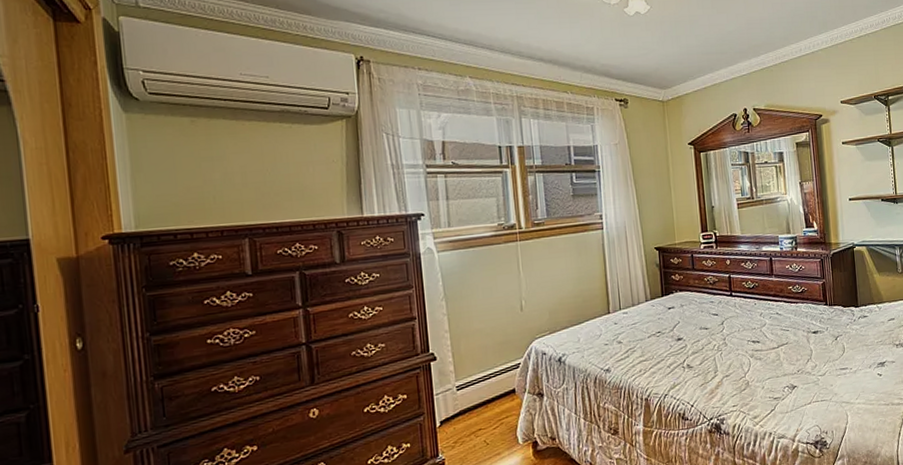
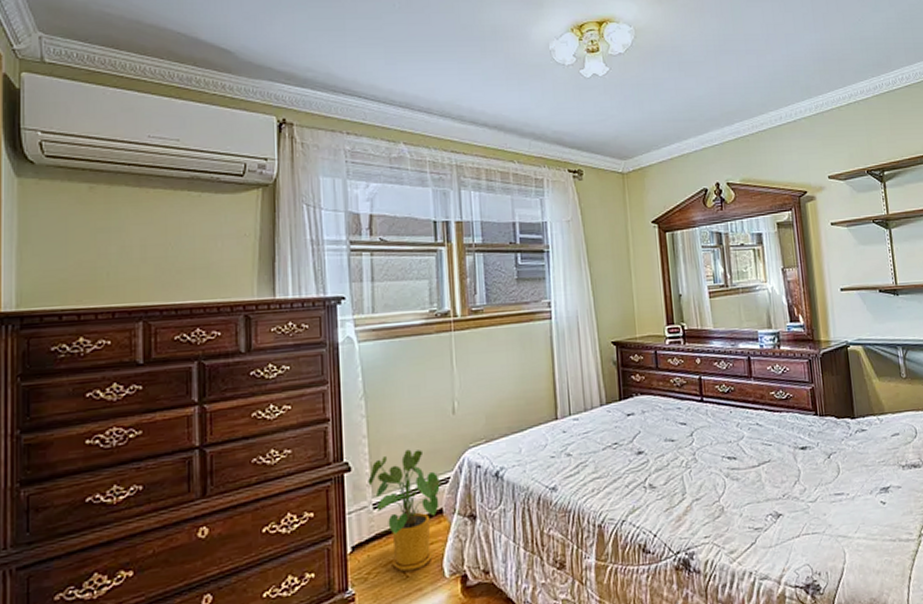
house plant: none [451,341,515,440] -> present [368,449,443,572]

